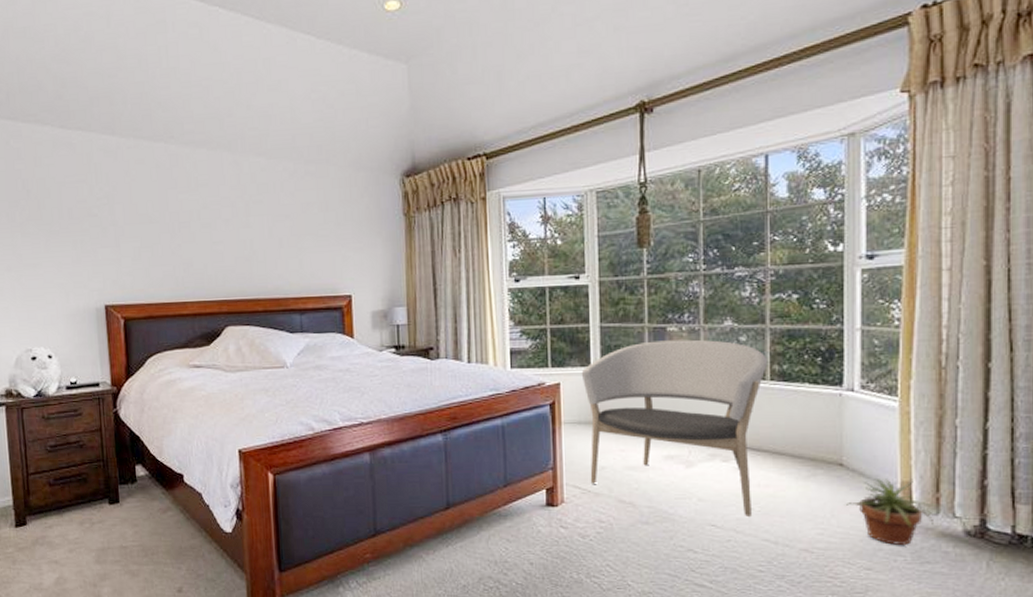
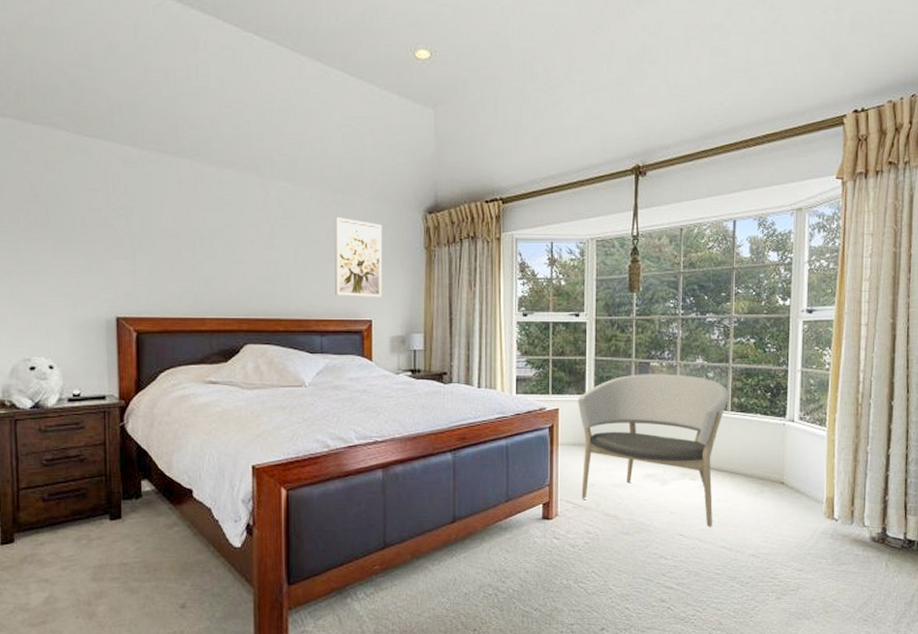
wall art: none [308,189,361,272] -> present [334,217,383,297]
potted plant: present [846,477,943,545] -> none [785,494,856,550]

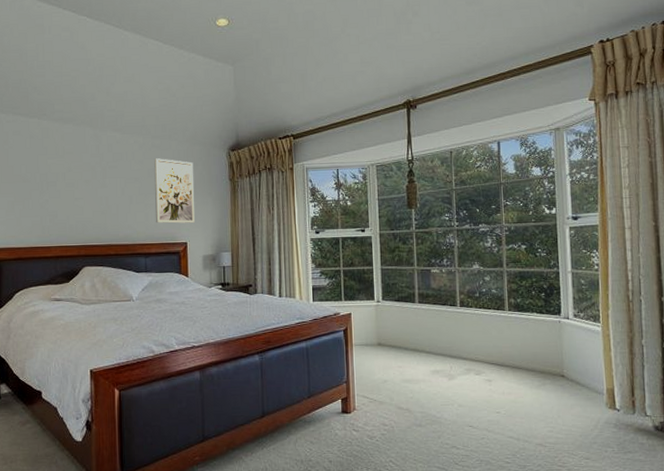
armchair: present [577,374,730,527] -> none [367,279,506,418]

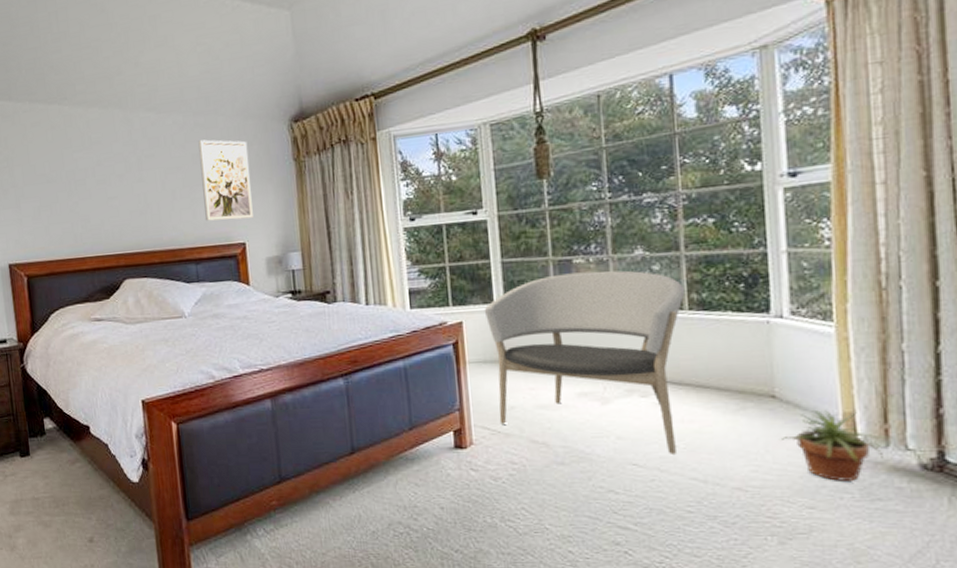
armchair: none [367,279,506,418] -> present [484,270,685,454]
potted plant: none [568,386,638,439] -> present [782,409,893,481]

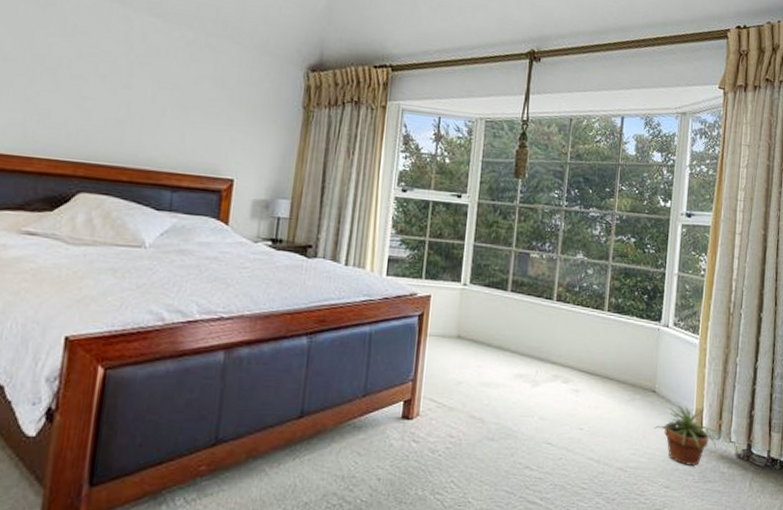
wall art: present [198,139,253,221] -> none [193,62,259,155]
armchair: present [484,270,685,454] -> none [446,264,608,436]

